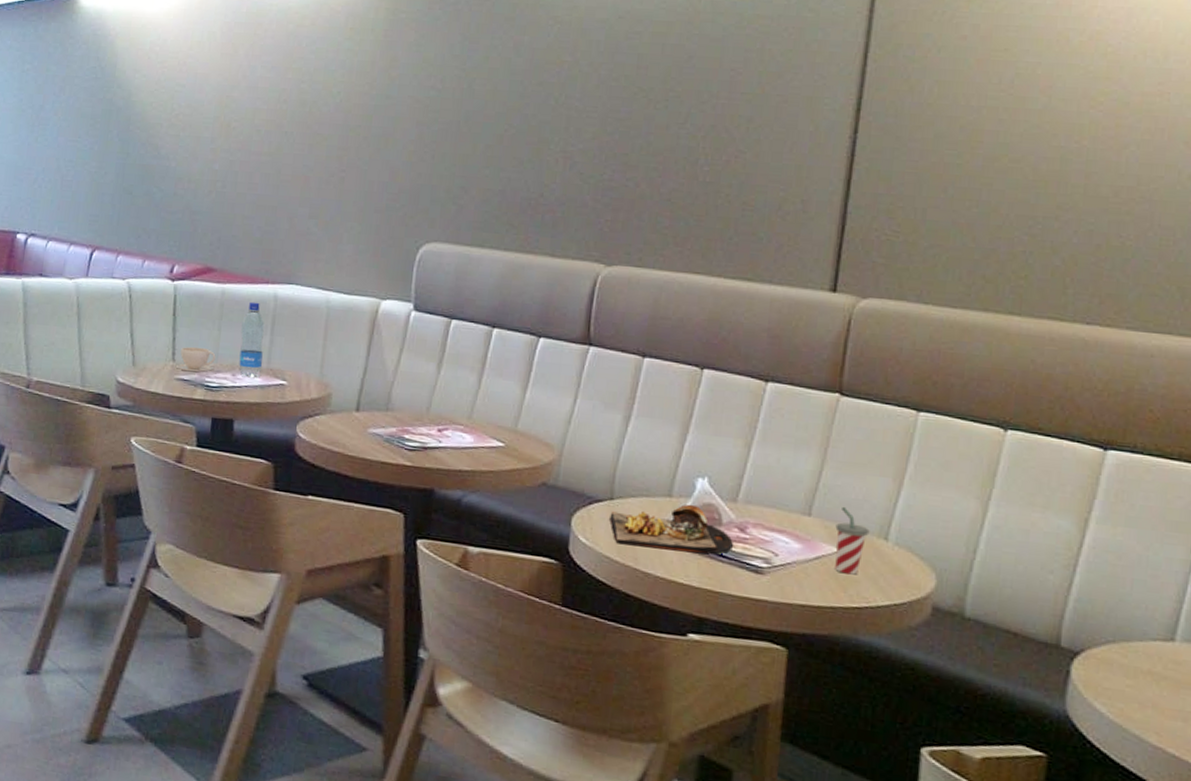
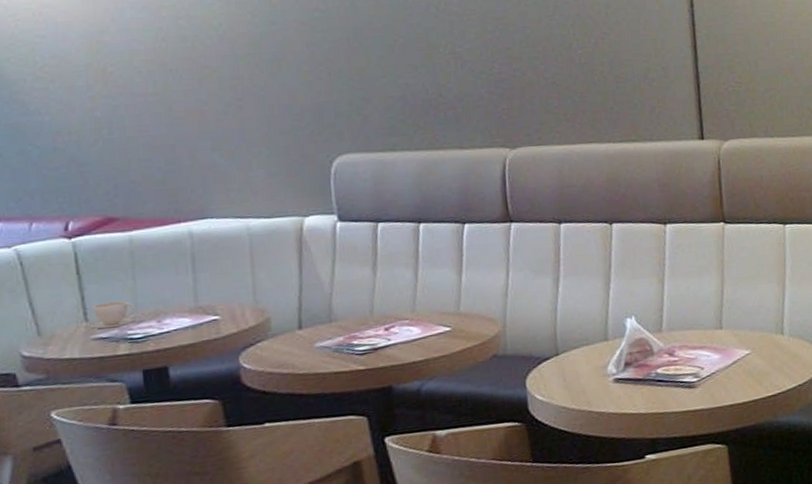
bottle: present [238,301,265,380] -> none [158,243,190,322]
food tray: present [610,504,734,554] -> none [558,342,667,392]
beverage cup: present [835,506,870,575] -> none [742,314,769,371]

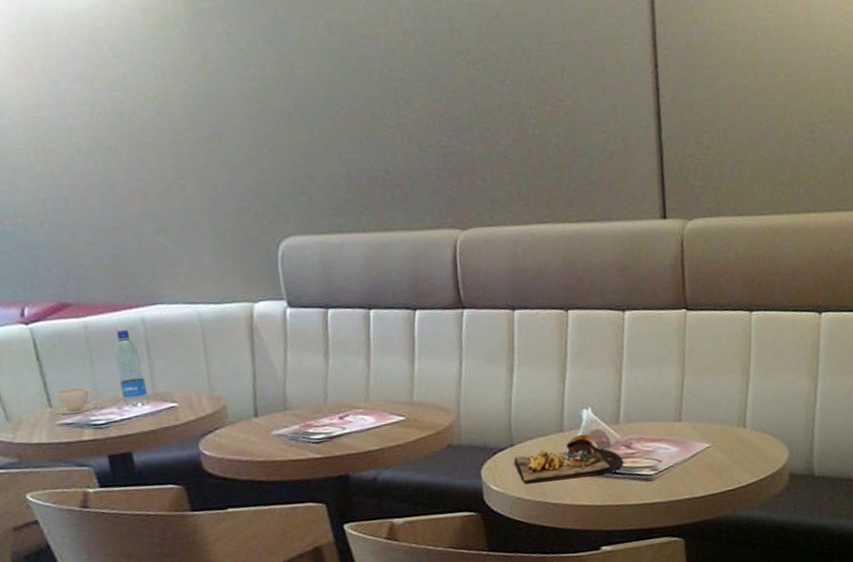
bottle: none [158,243,190,322] -> present [114,329,149,409]
food tray: none [558,342,667,392] -> present [514,434,624,483]

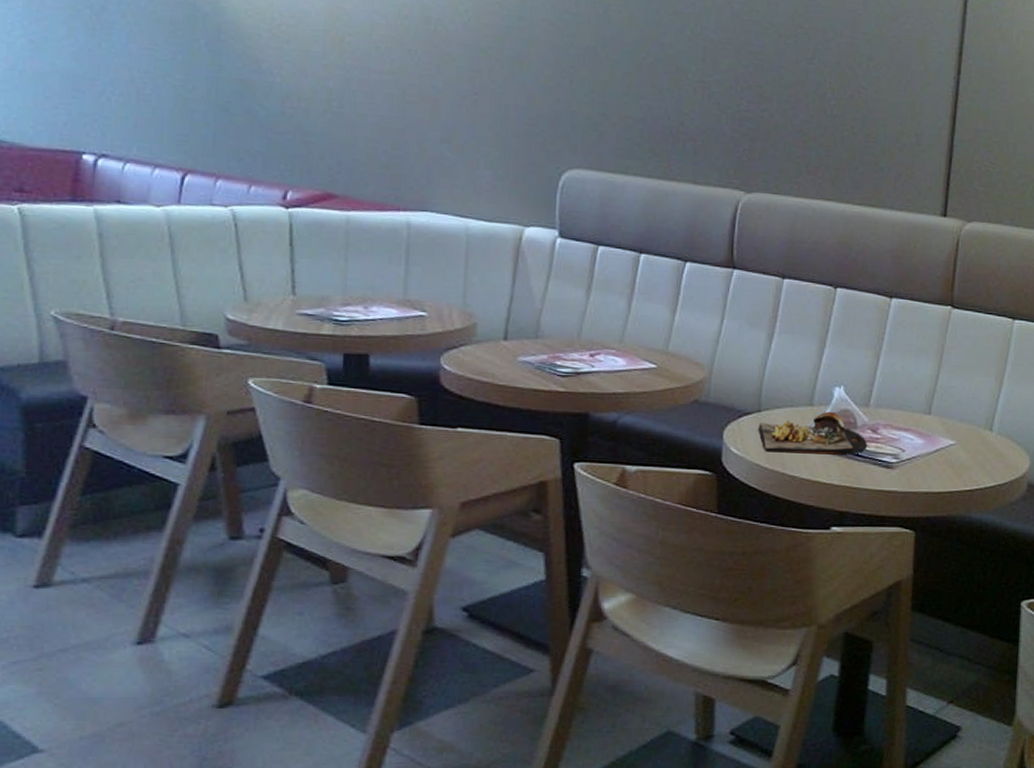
teacup: present [54,386,98,415] -> none [296,278,344,306]
bottle: present [114,329,149,409] -> none [371,230,399,312]

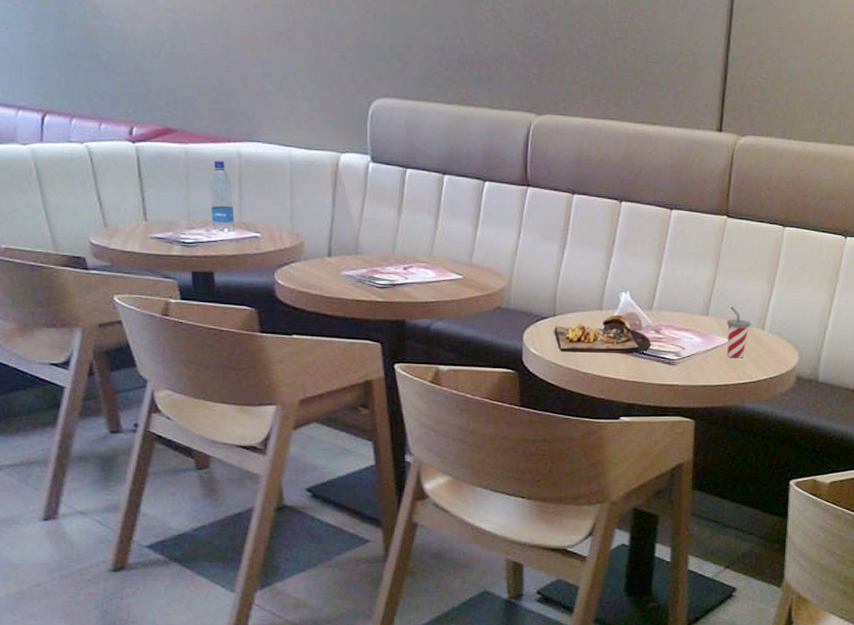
bottle: none [371,230,399,312] -> present [209,160,235,234]
beverage cup: none [951,404,978,463] -> present [726,306,751,358]

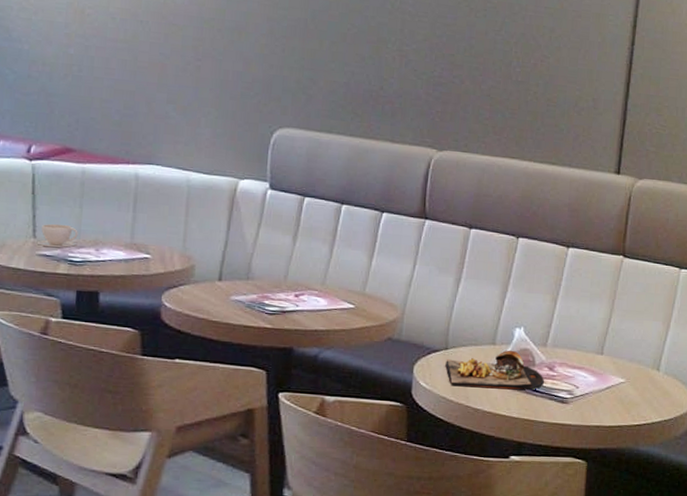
teacup: none [148,206,188,230] -> present [36,223,78,248]
bottle: present [209,160,235,234] -> none [102,181,127,254]
beverage cup: present [726,306,751,358] -> none [621,345,646,399]

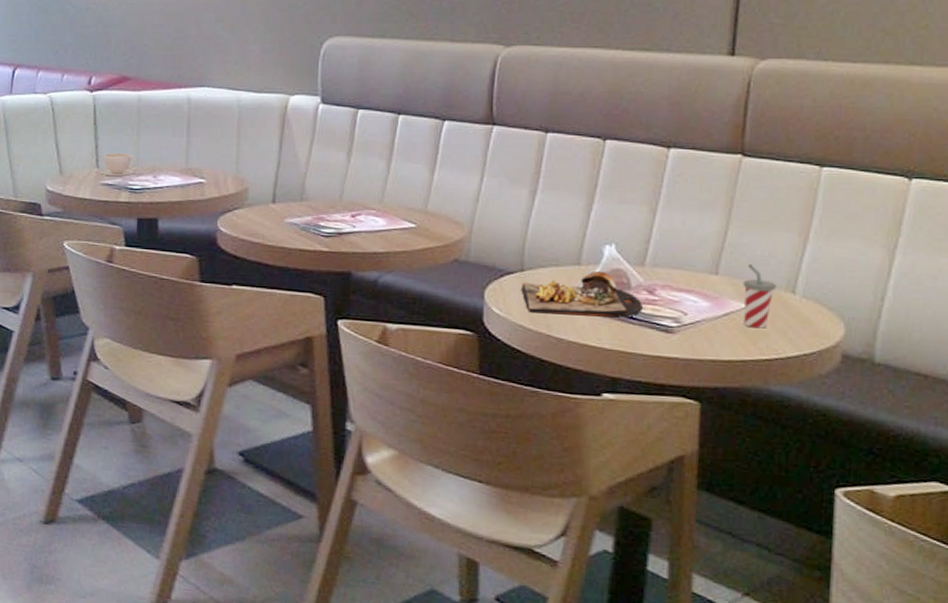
beverage cup: none [621,345,646,399] -> present [743,263,777,329]

